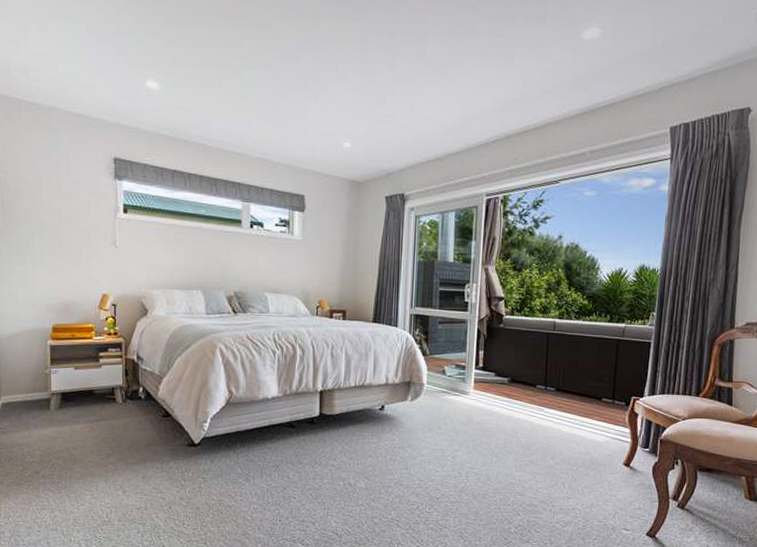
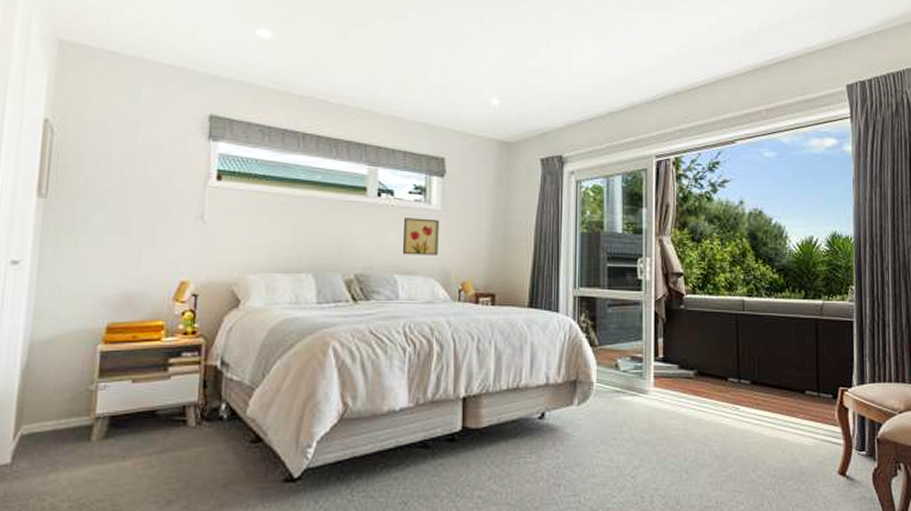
wall art: none [271,246,300,278] -> present [402,218,439,255]

